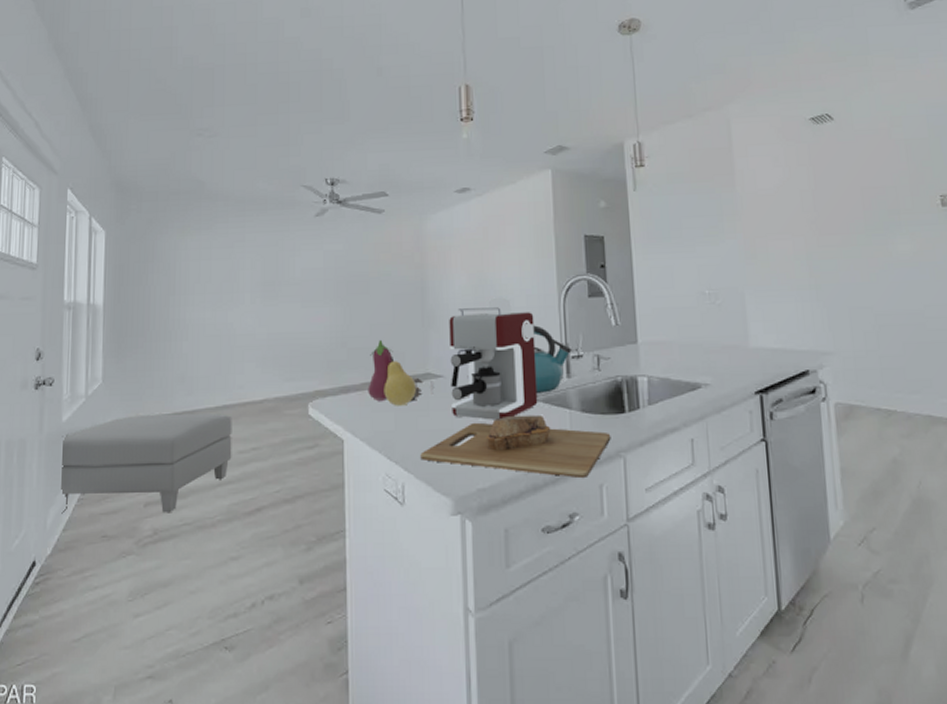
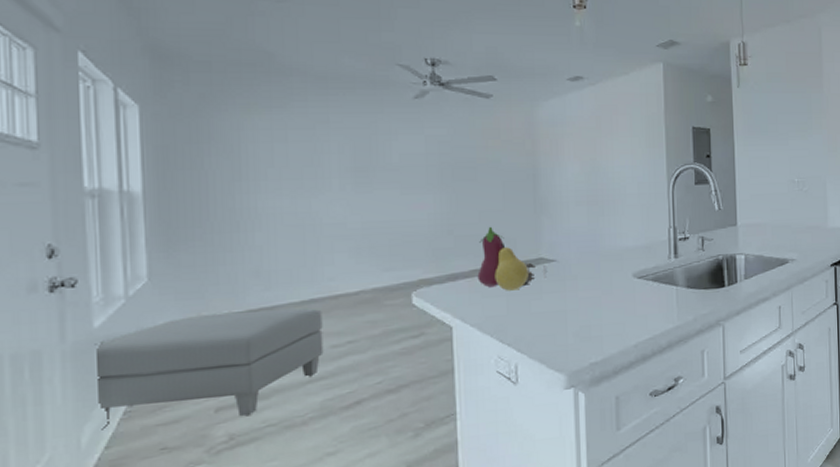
cutting board: present [420,414,611,479] -> none [533,292,712,347]
coffee maker: present [449,297,538,421] -> none [562,184,648,301]
kettle: present [533,325,572,393] -> none [644,210,679,273]

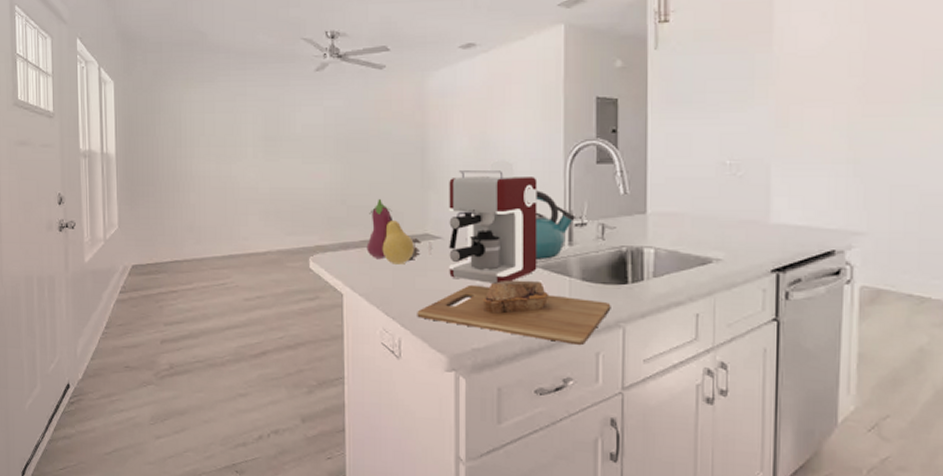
ottoman: present [96,308,324,428] -> none [86,259,238,351]
cutting board: none [533,292,712,347] -> present [417,280,611,346]
coffee maker: none [562,184,648,301] -> present [449,160,538,284]
kettle: none [644,210,679,273] -> present [536,190,575,259]

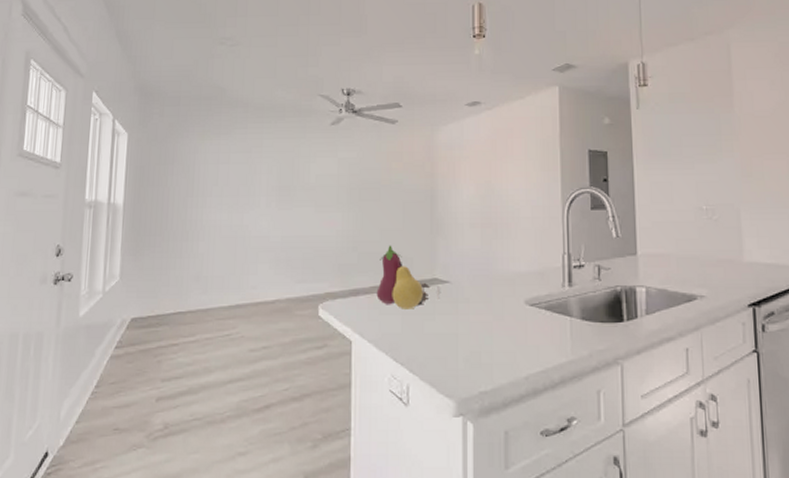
cutting board: present [417,280,611,346] -> none [425,321,610,384]
coffee maker: present [449,160,538,284] -> none [457,207,540,326]
kettle: present [536,190,575,259] -> none [537,235,574,300]

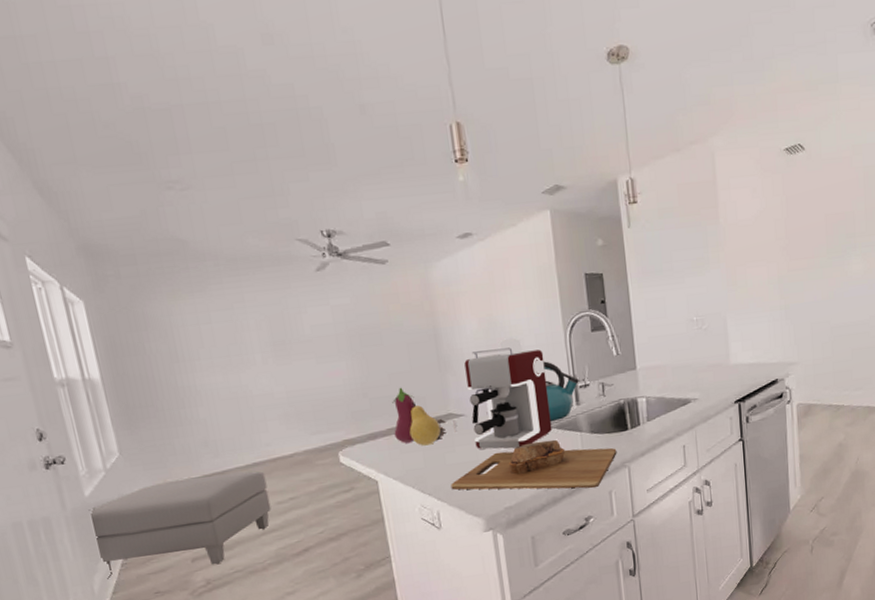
ottoman: none [76,311,245,408] -> present [90,471,271,578]
cutting board: none [425,321,610,384] -> present [451,439,617,490]
coffee maker: none [457,207,540,326] -> present [464,337,552,450]
kettle: none [537,235,574,300] -> present [543,361,579,421]

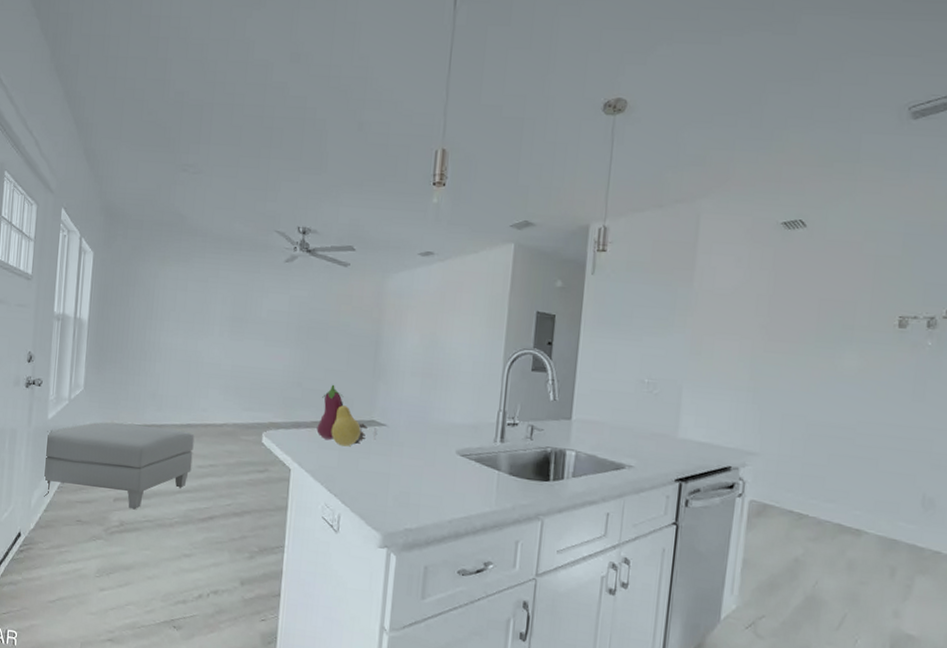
cutting board: present [451,439,617,490] -> none [357,468,533,534]
coffee maker: present [464,337,552,450] -> none [390,359,478,471]
kettle: present [543,361,579,421] -> none [470,390,508,453]

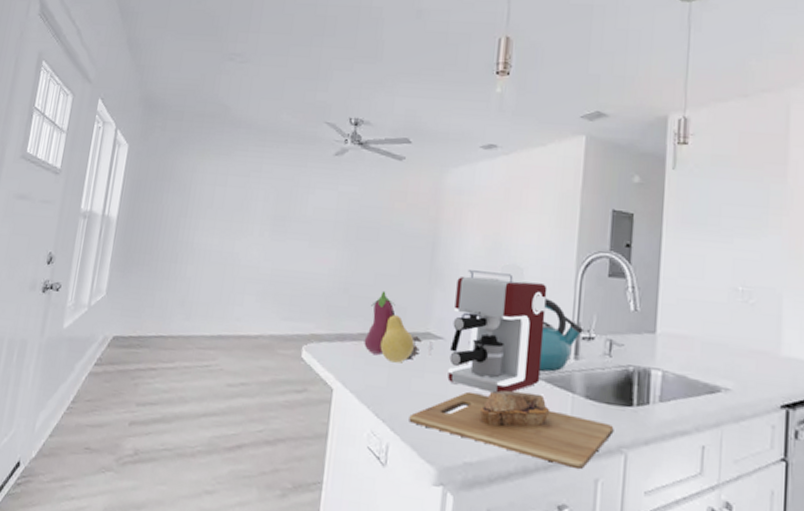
ottoman: present [44,422,195,510] -> none [52,332,226,436]
cutting board: none [357,468,533,534] -> present [409,390,614,470]
coffee maker: none [390,359,478,471] -> present [447,263,548,393]
kettle: none [470,390,508,453] -> present [539,298,583,372]

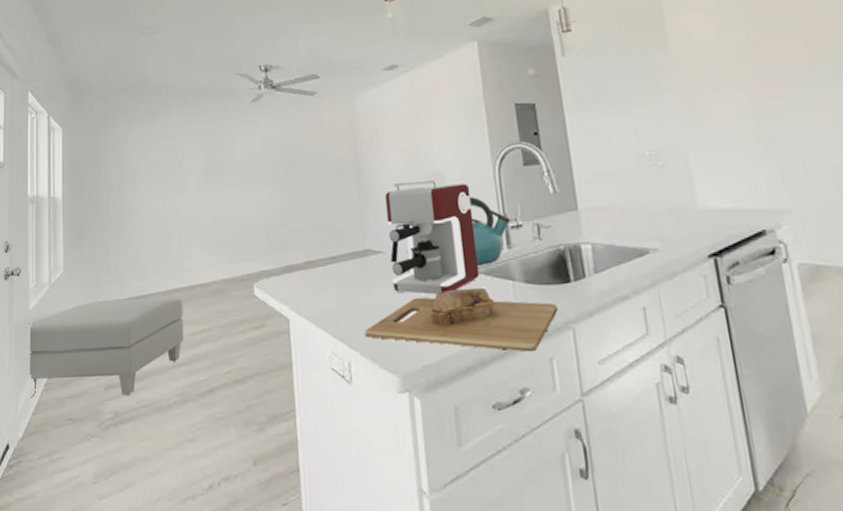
ottoman: none [52,332,226,436] -> present [30,297,184,397]
fruit: present [364,290,434,363] -> none [309,218,375,284]

